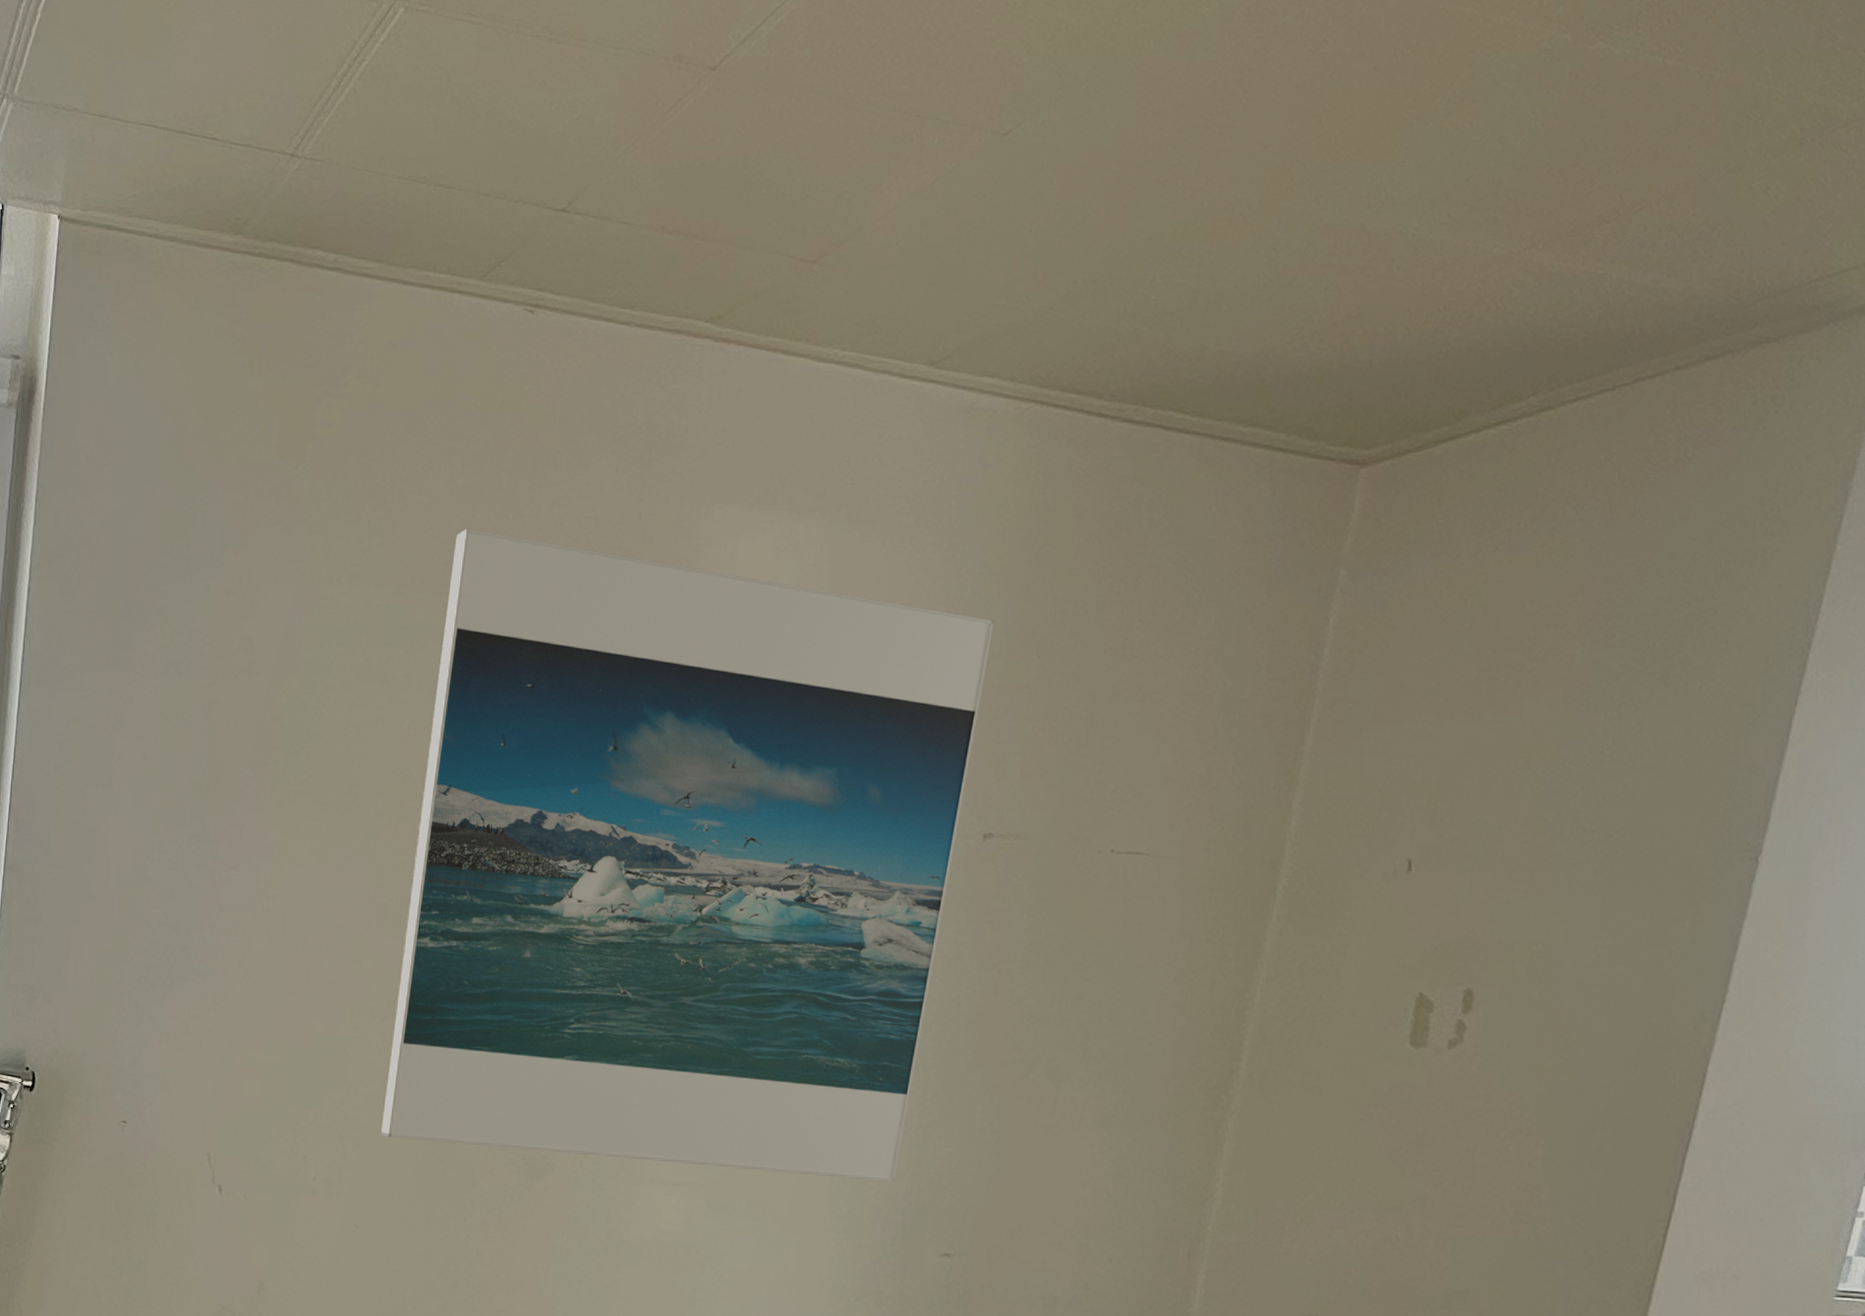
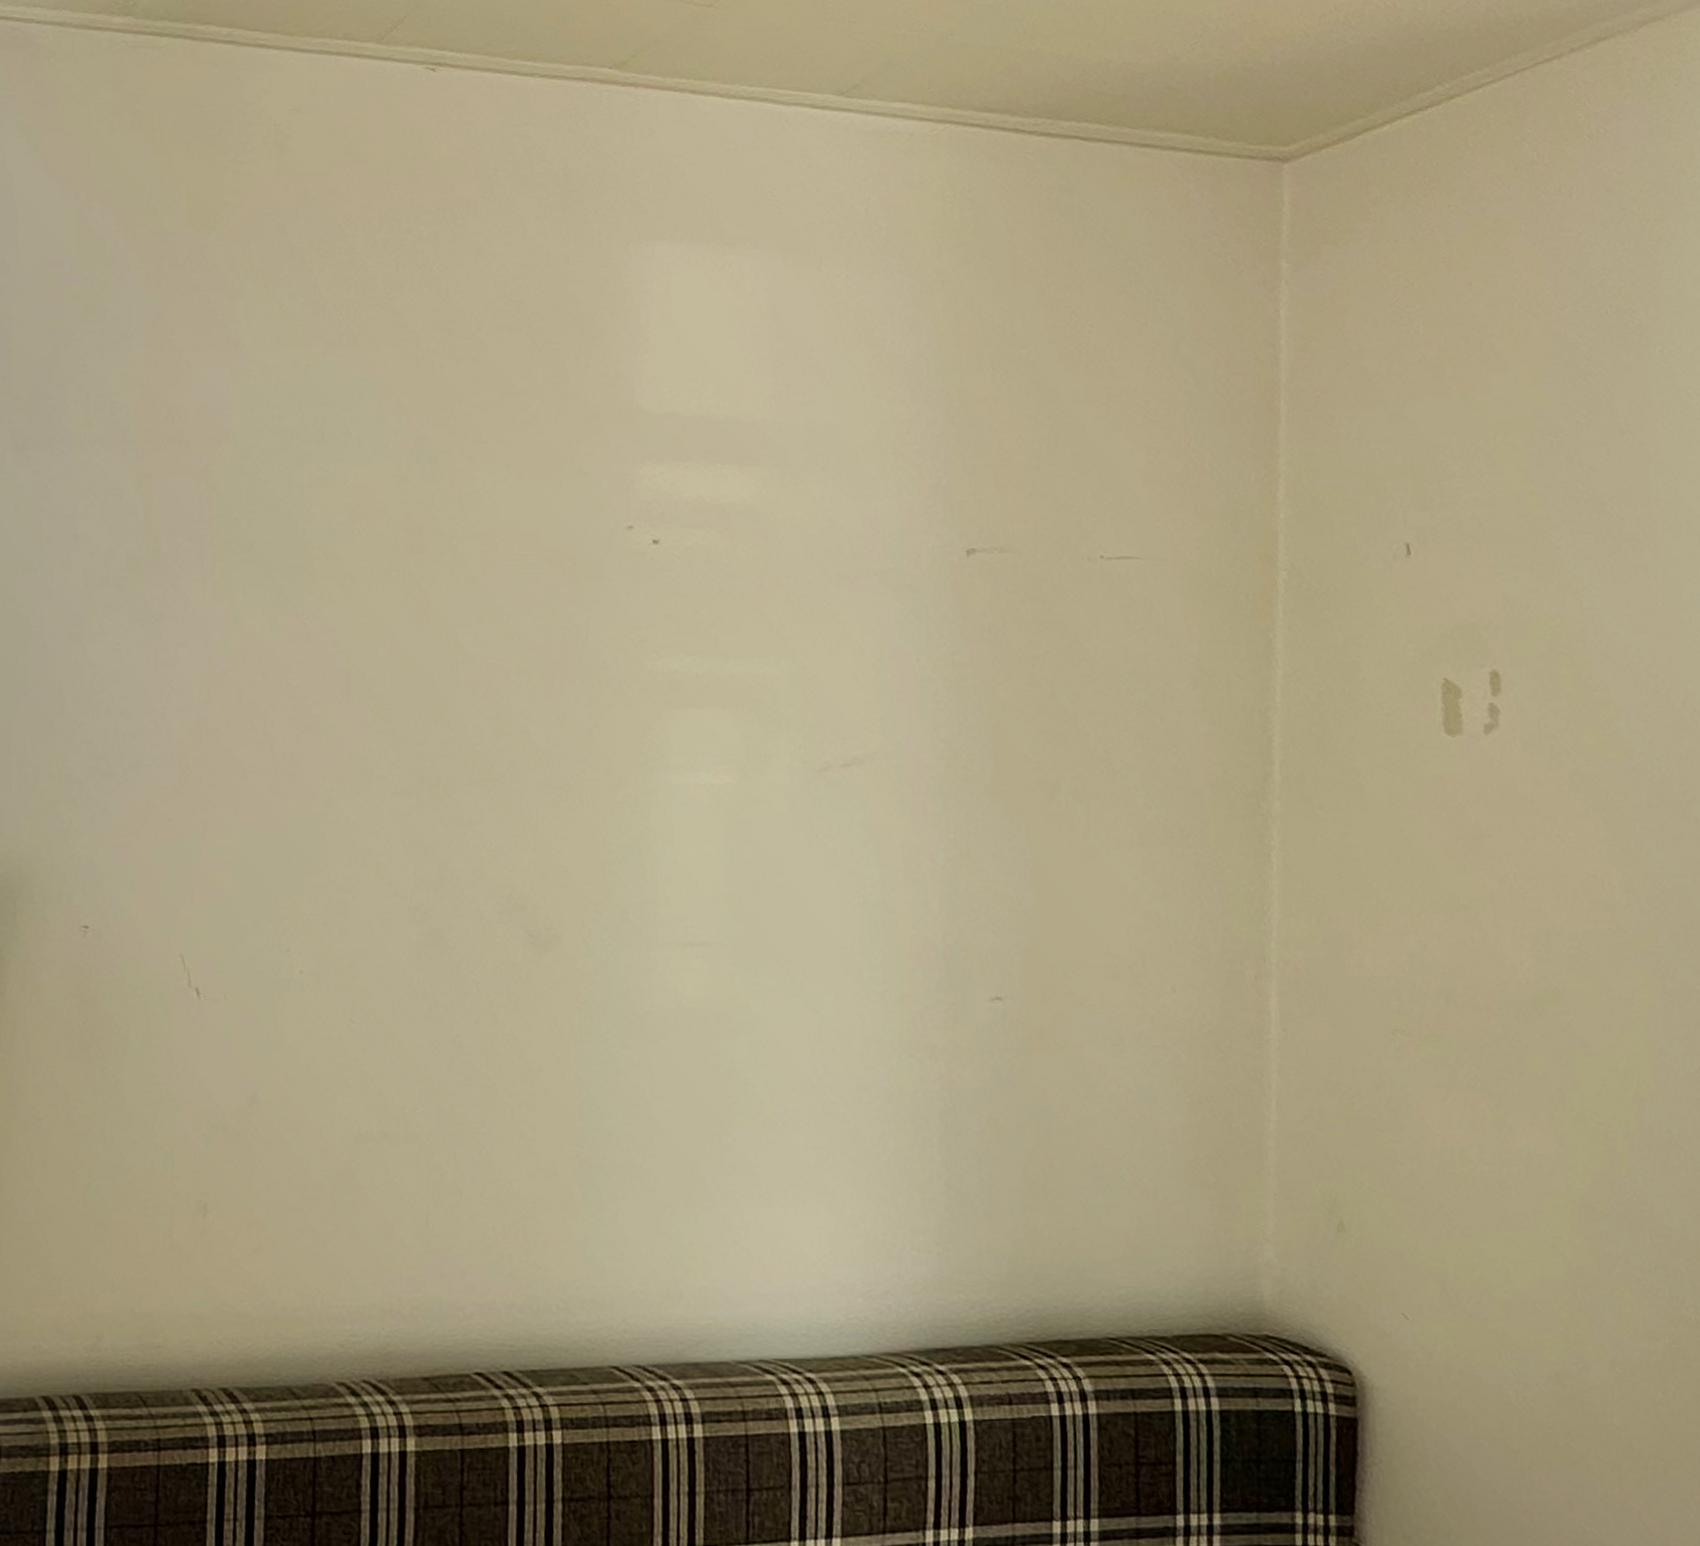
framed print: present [379,529,995,1183] -> none [367,283,944,924]

